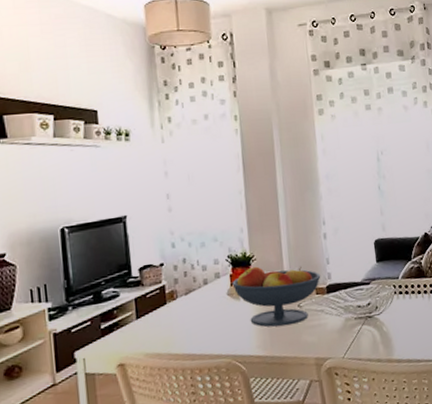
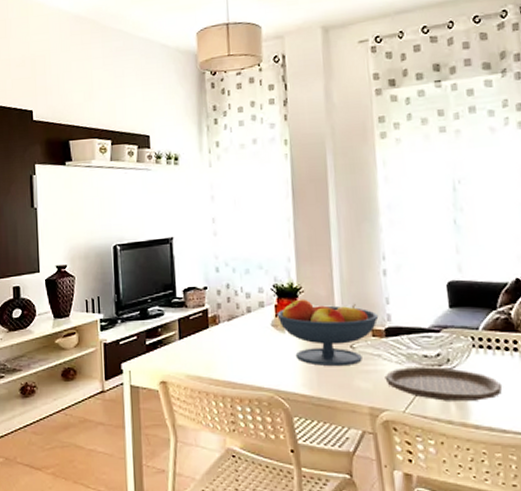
plate: none [327,314,417,343] -> present [385,367,503,401]

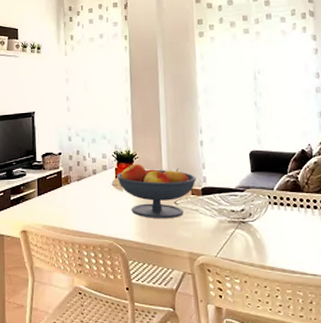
plate: present [385,367,503,401] -> none [201,219,292,247]

